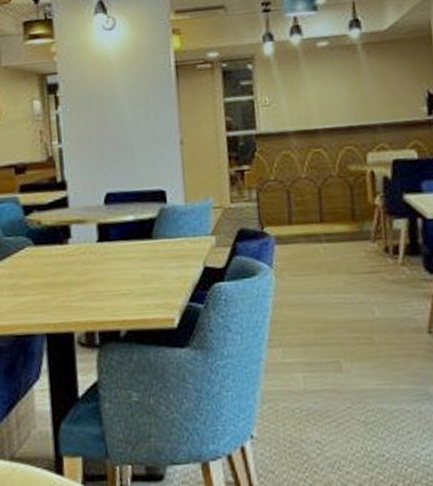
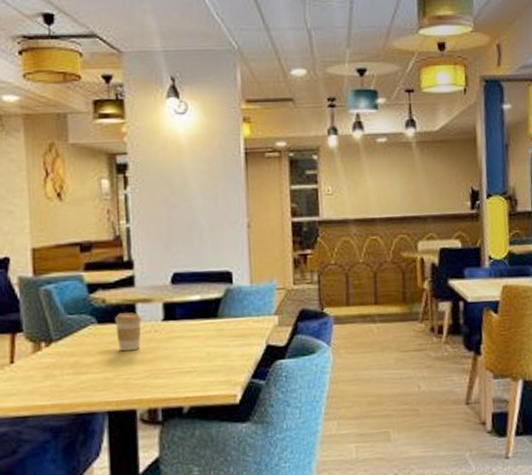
coffee cup: none [49,234,77,274] -> present [114,312,142,352]

